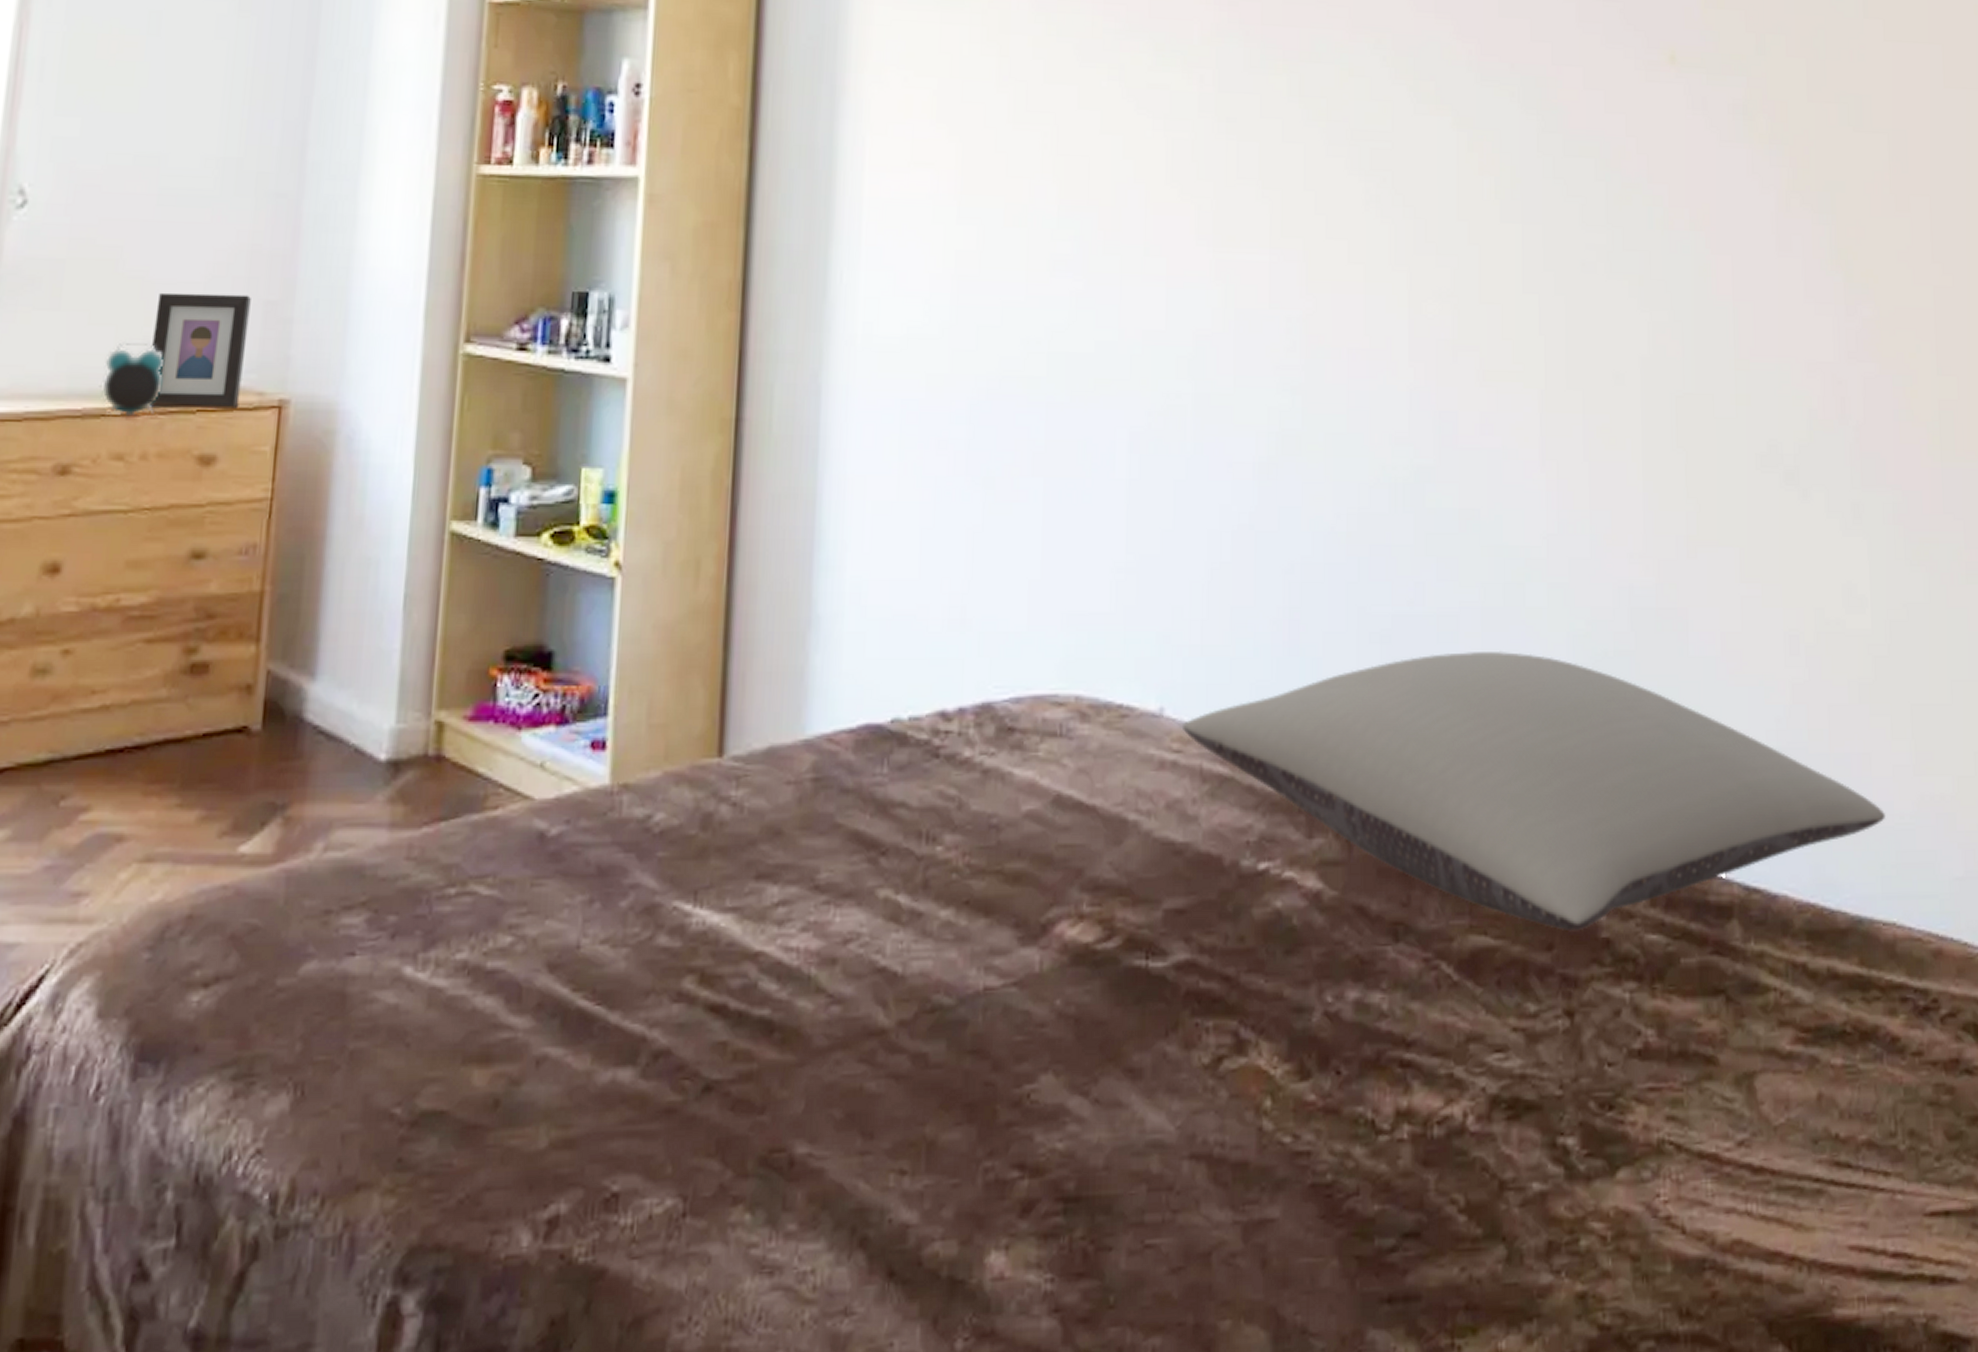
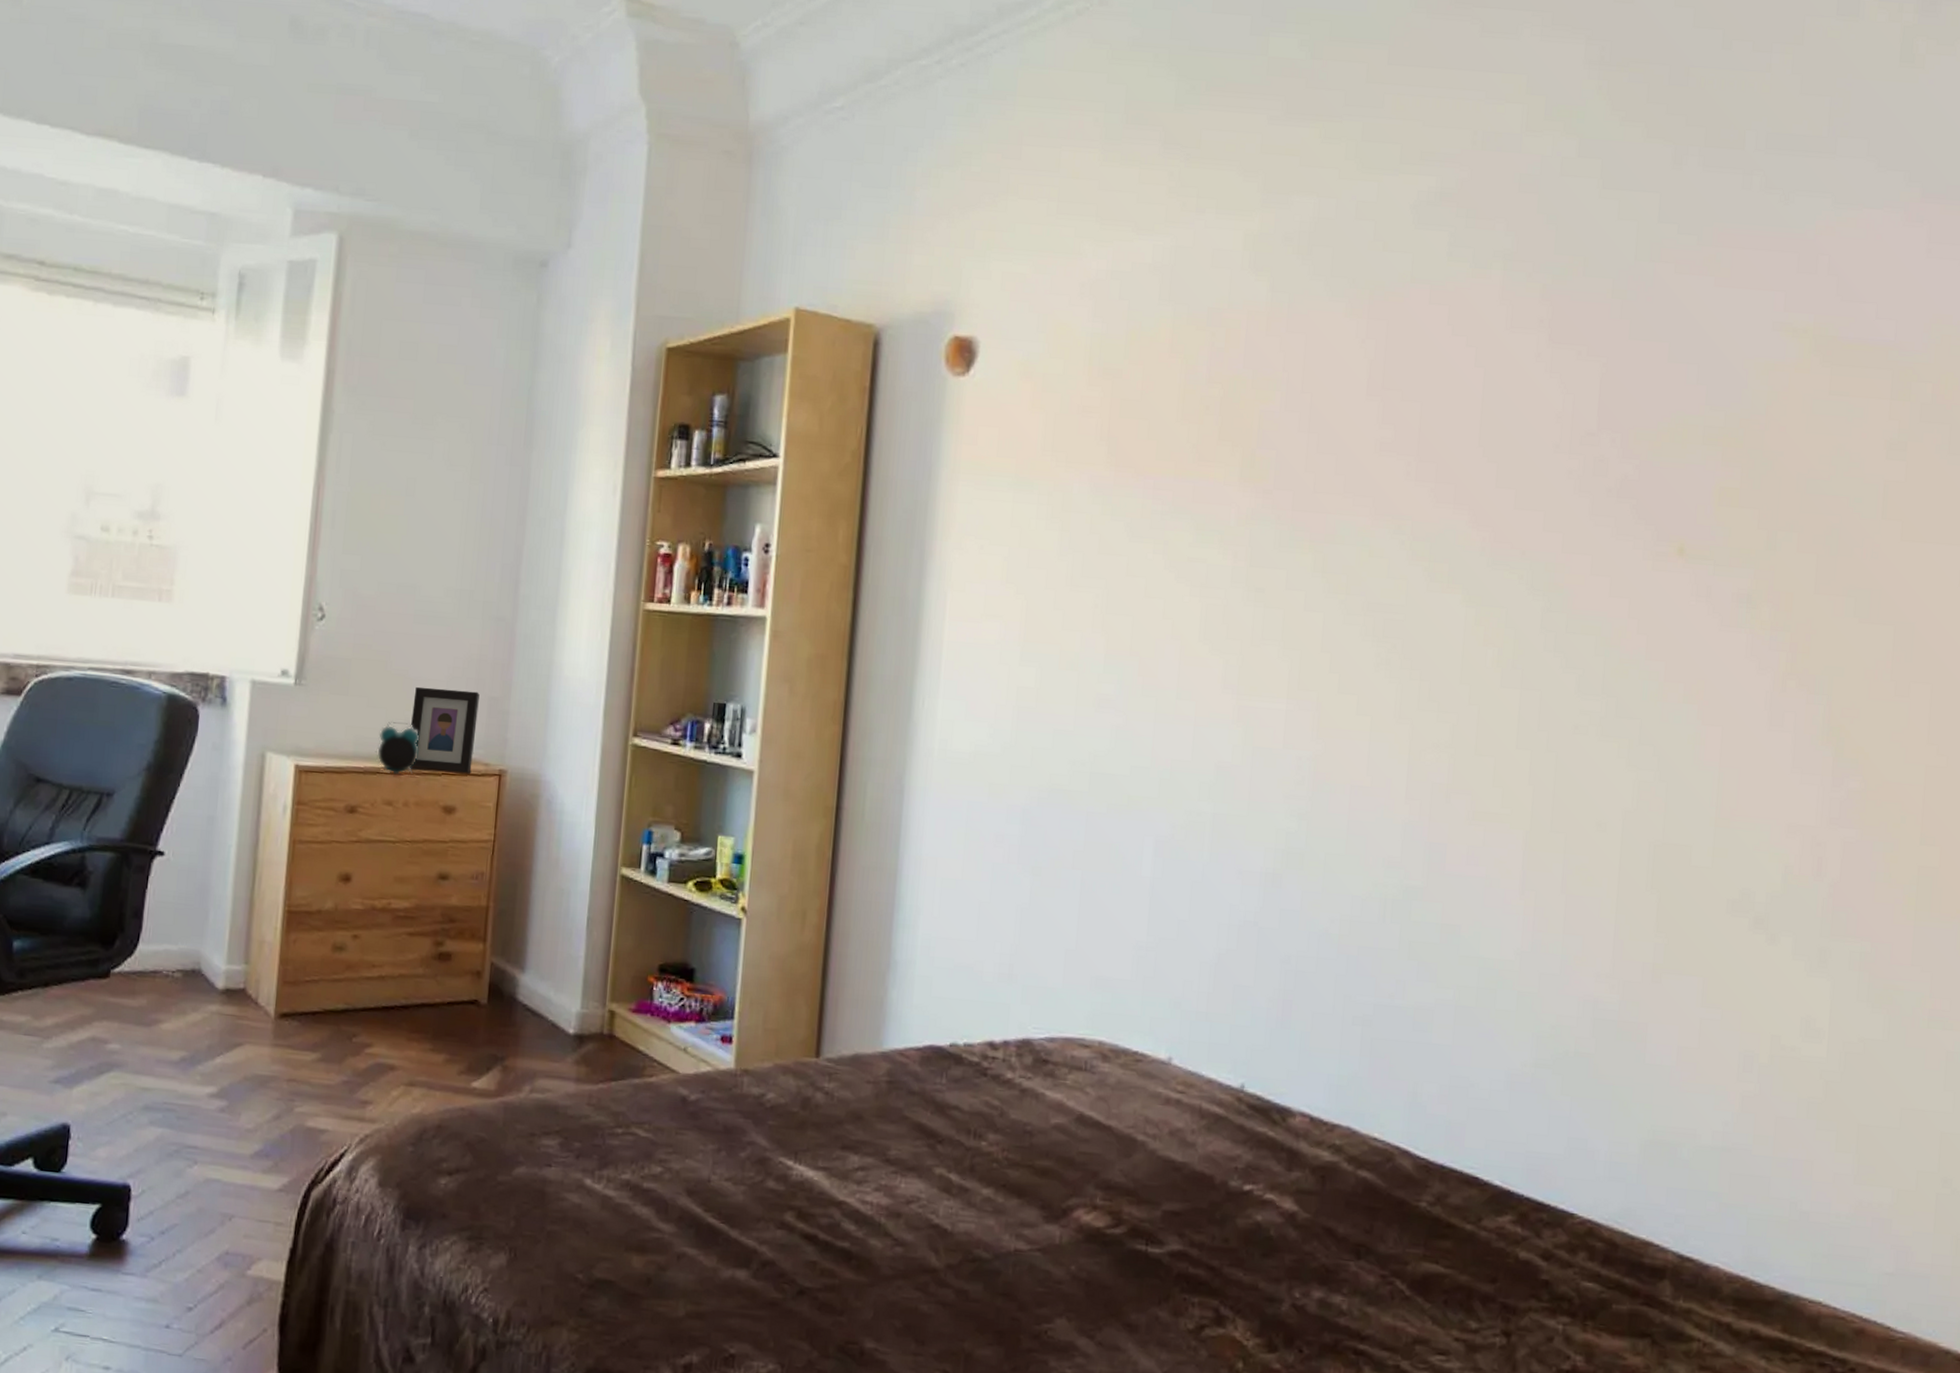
pillow: present [1181,650,1885,932] -> none [1186,1038,1821,1272]

